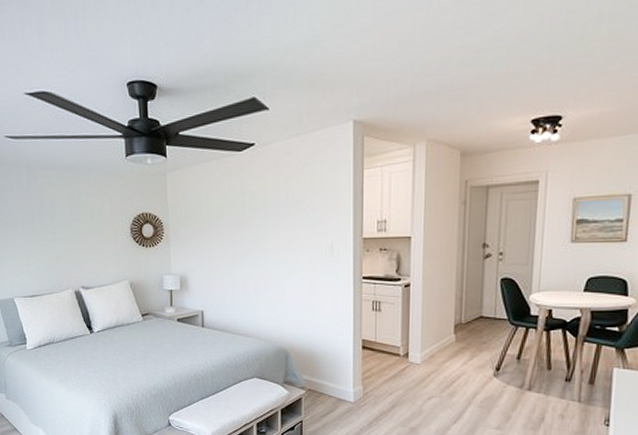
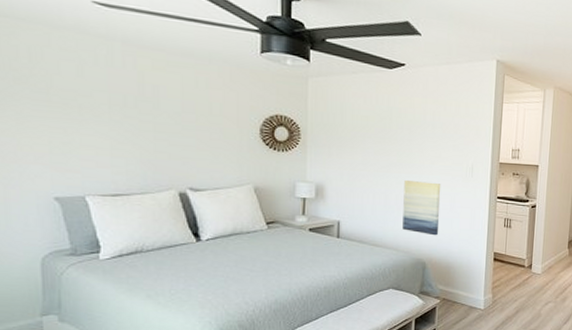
wall art: none [261,266,300,323] -> present [402,181,441,236]

